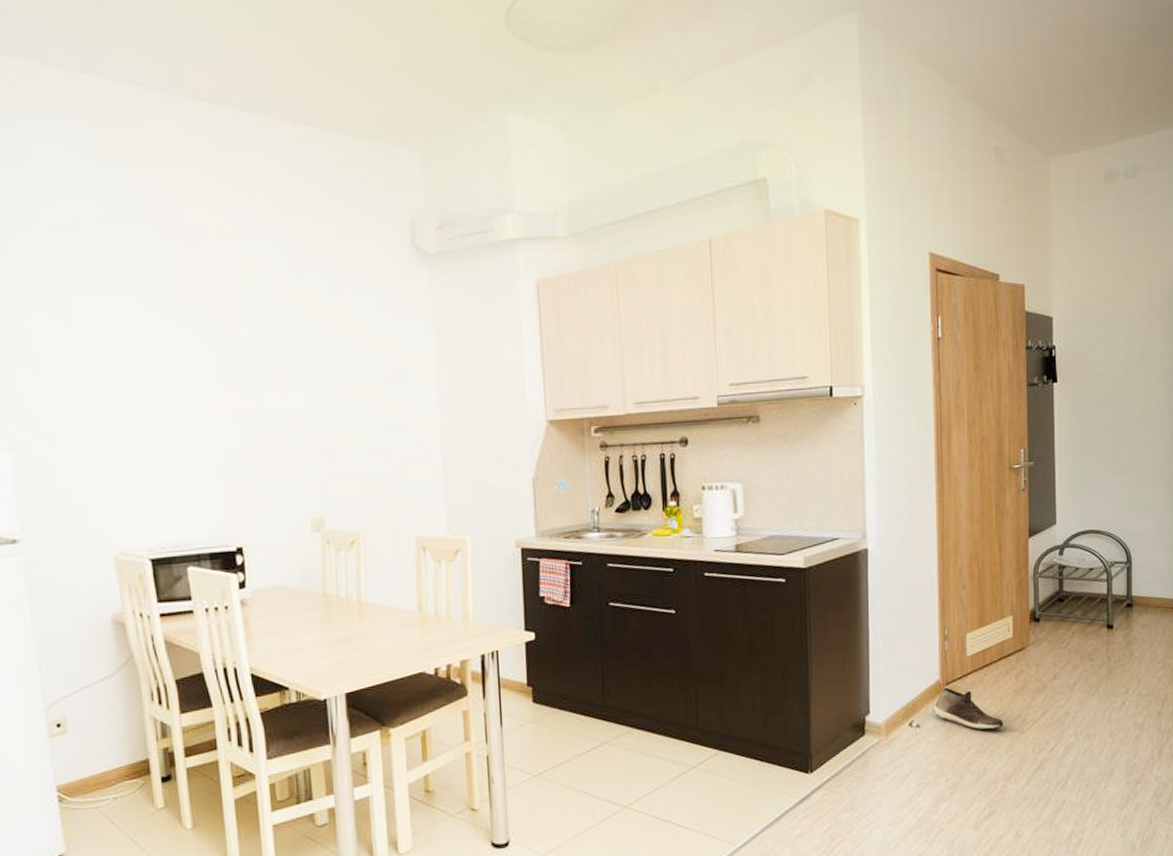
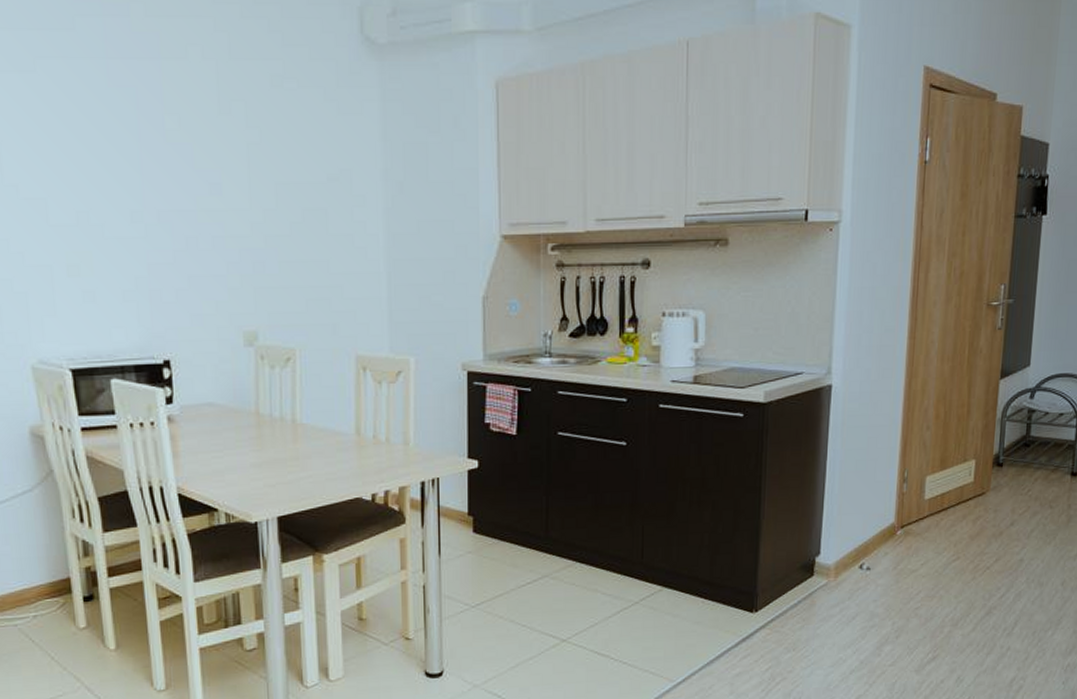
shoe: present [933,687,1003,730] -> none [885,530,955,575]

